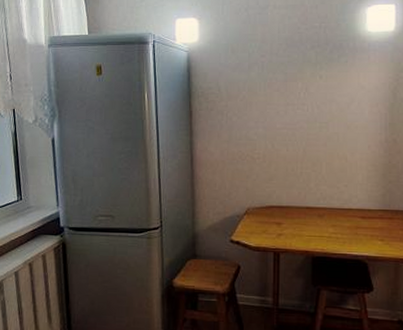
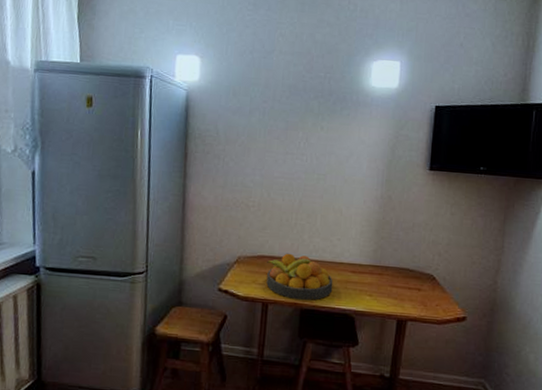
fruit bowl: none [276,202,343,248] -> present [266,253,333,300]

